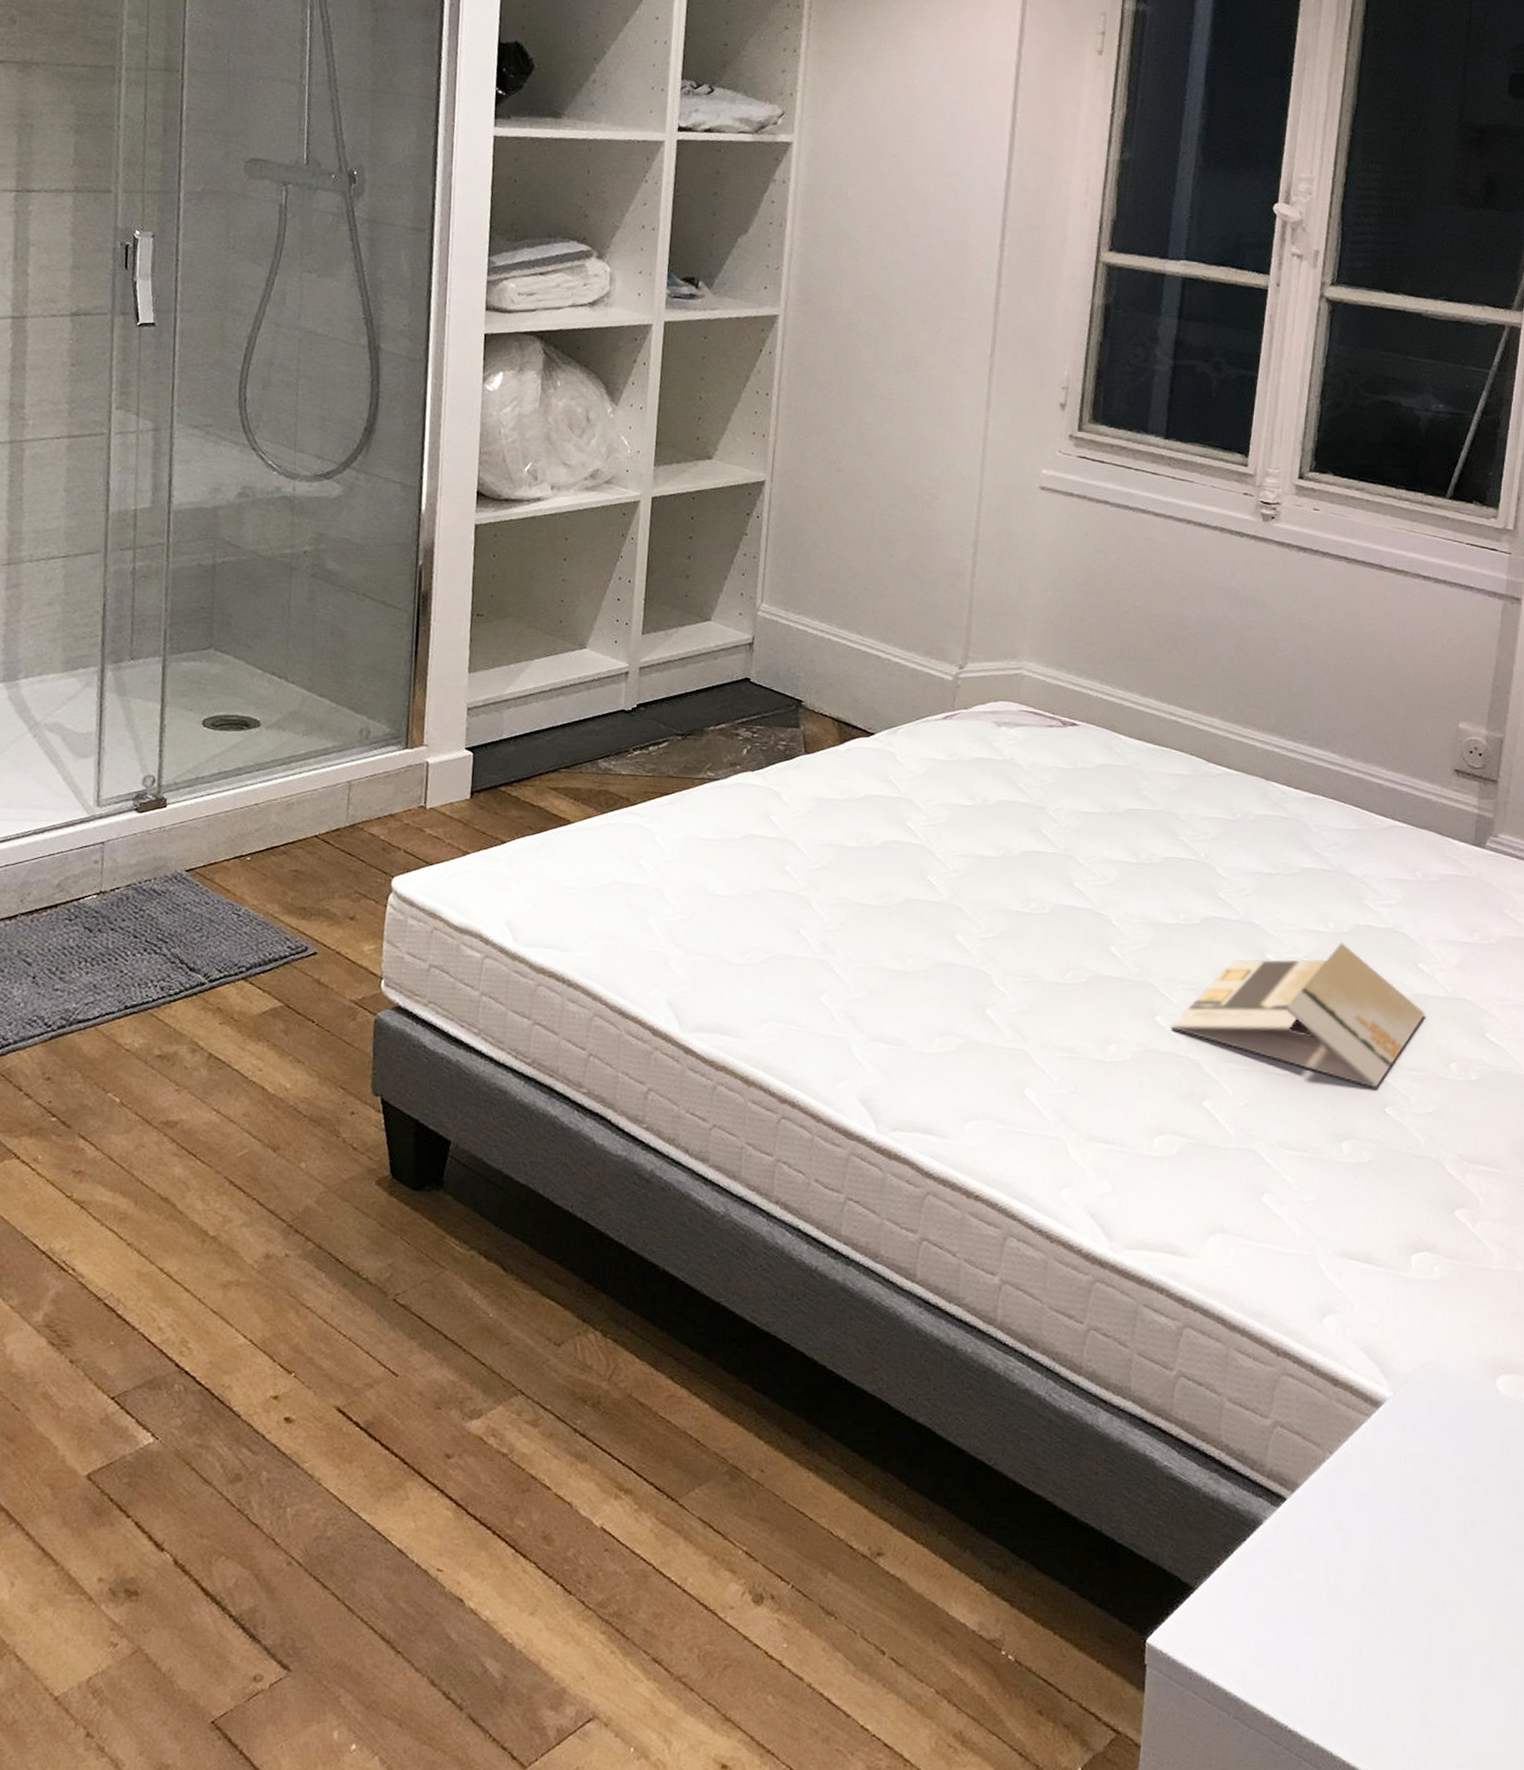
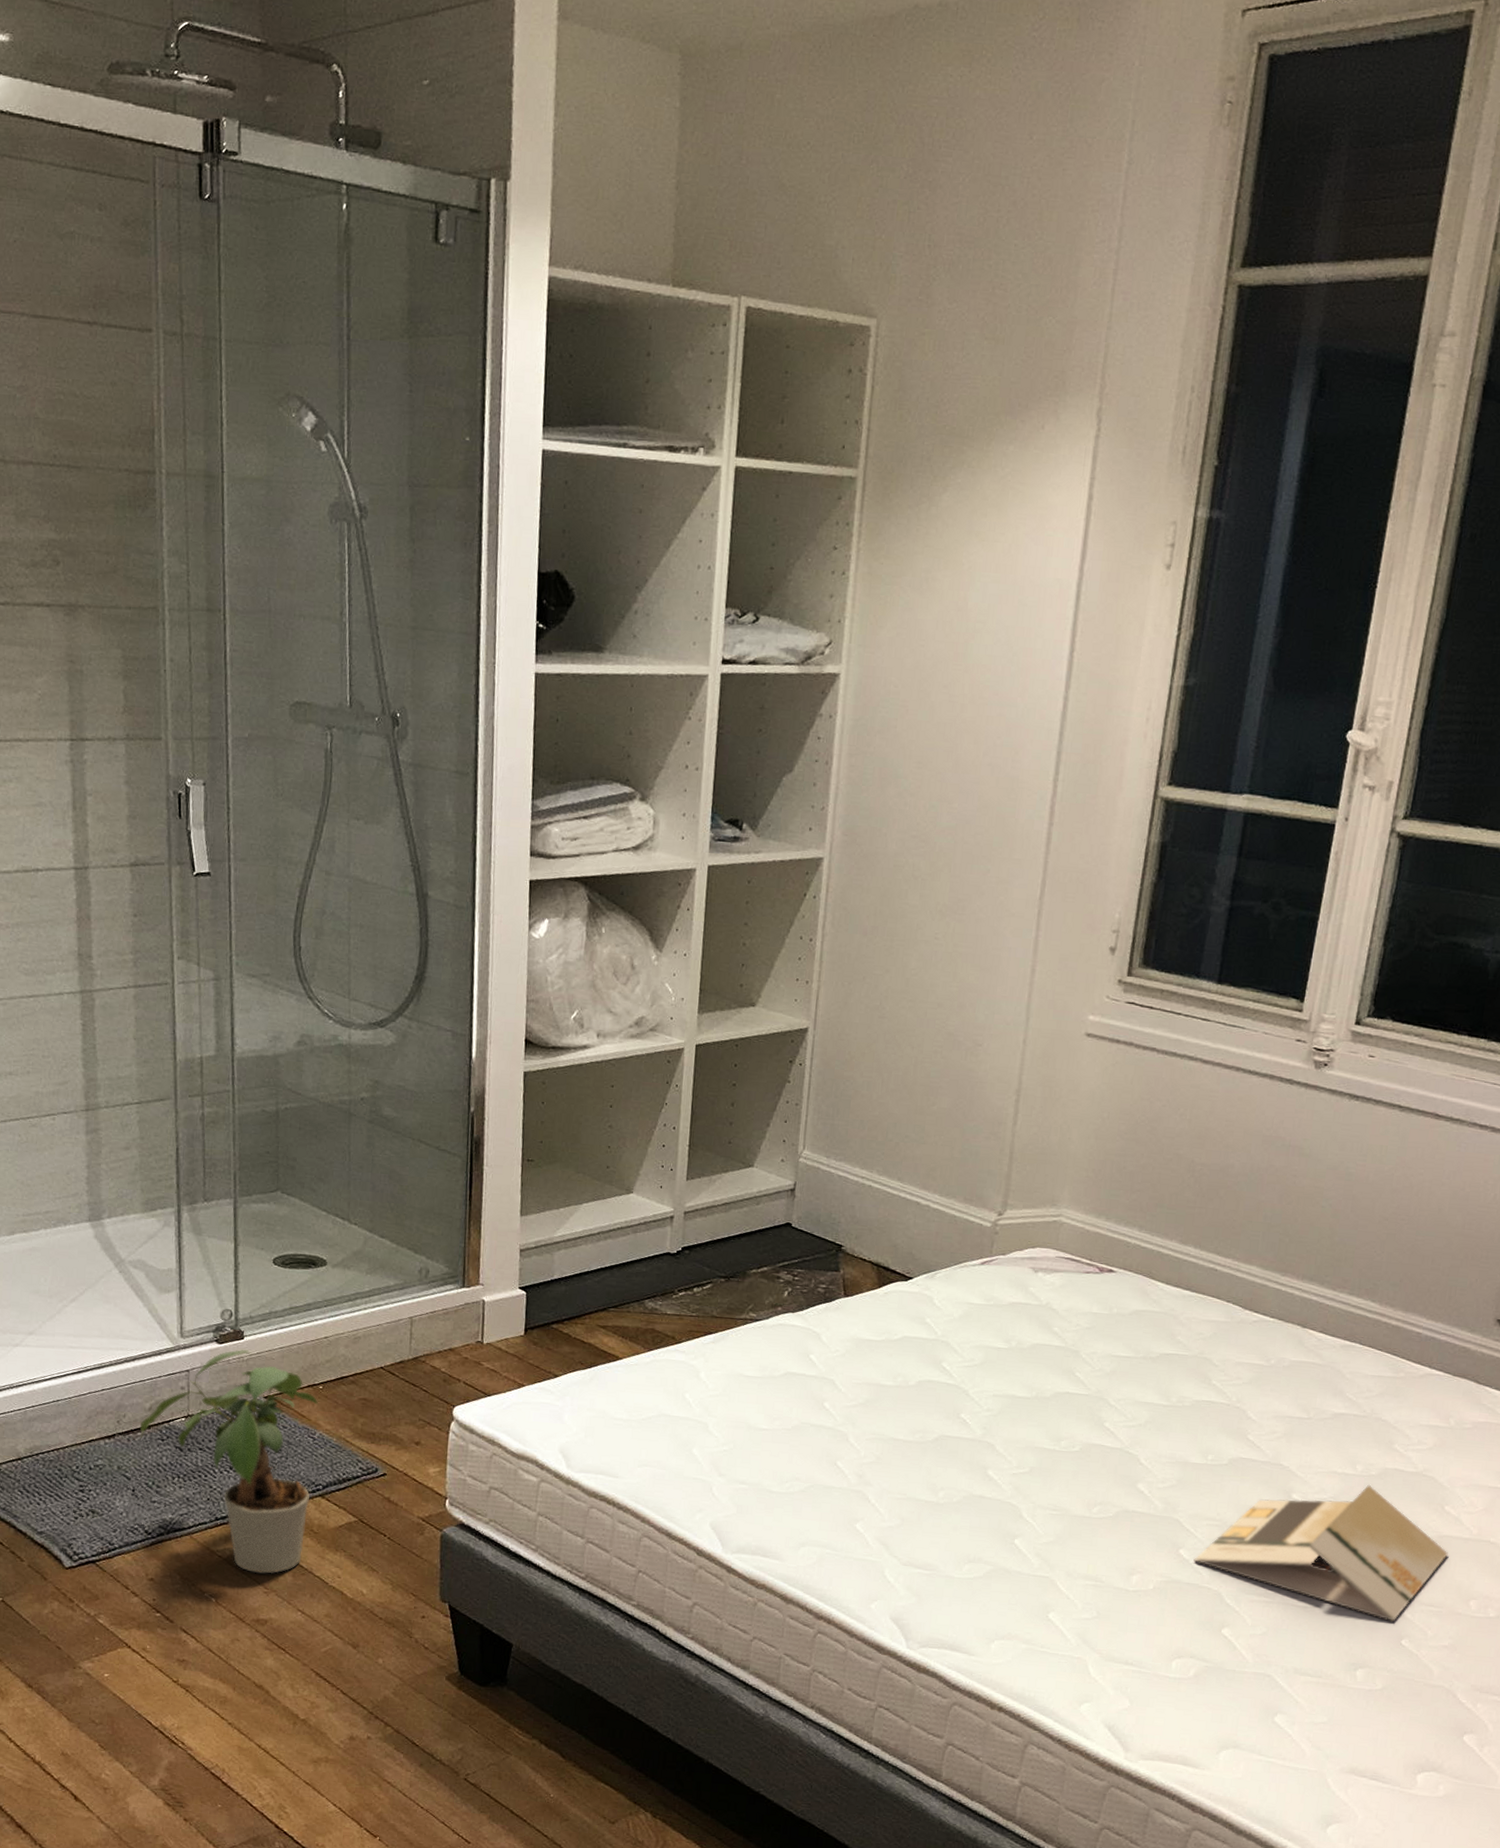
potted plant: none [45,819,245,1069] -> present [139,1350,318,1574]

